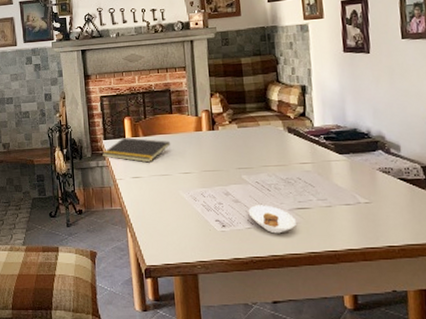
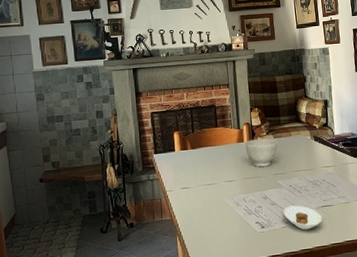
notepad: present [101,138,171,163] -> none [152,151,217,174]
bowl: none [203,127,243,160] -> present [245,138,278,167]

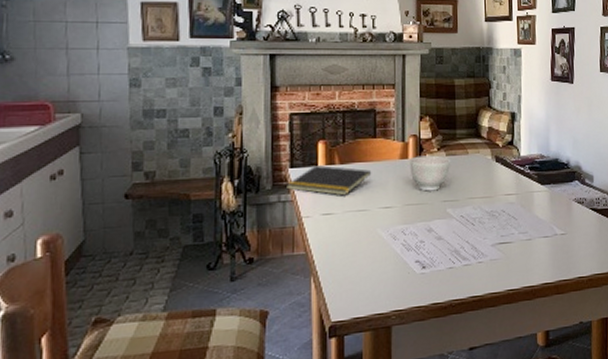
notepad: none [152,151,217,174] -> present [285,165,372,196]
saucer: present [283,205,322,230] -> none [450,241,497,272]

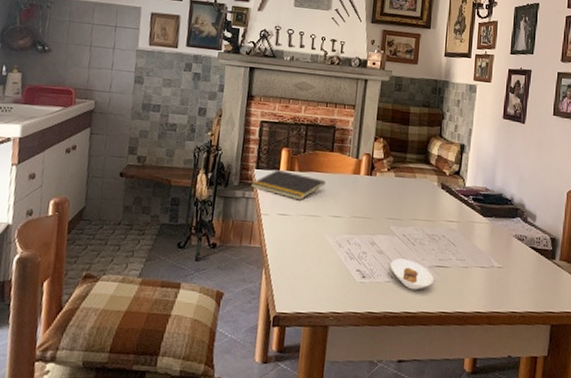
bowl: present [409,155,451,191] -> none [360,173,399,208]
saucer: none [450,241,497,272] -> present [390,258,434,290]

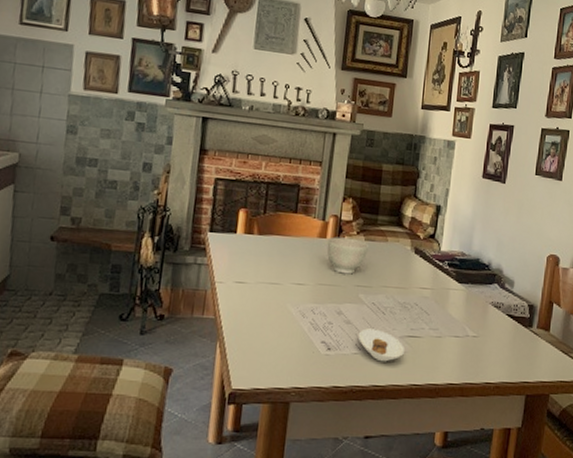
notepad: present [250,170,326,201] -> none [203,233,289,267]
bowl: none [360,173,399,208] -> present [327,237,369,274]

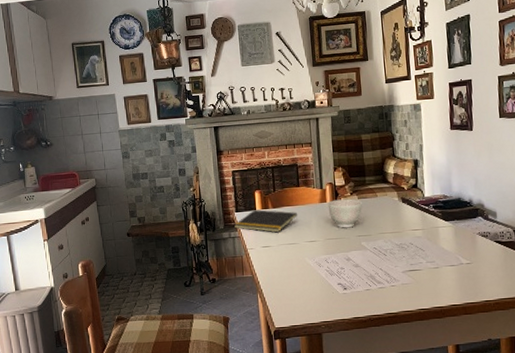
notepad: none [203,233,289,267] -> present [233,209,298,233]
saucer: present [358,328,404,362] -> none [367,268,408,294]

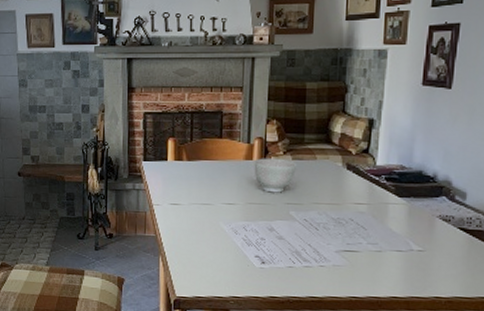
notepad: present [233,209,298,233] -> none [139,161,217,190]

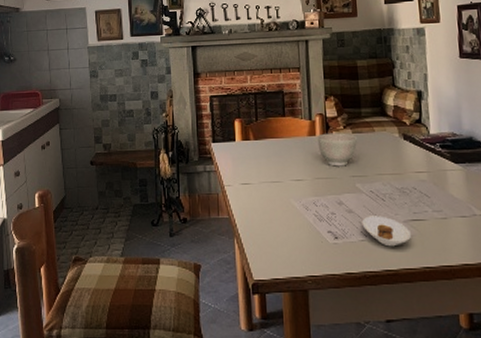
saucer: none [291,244,341,275] -> present [362,216,411,247]

